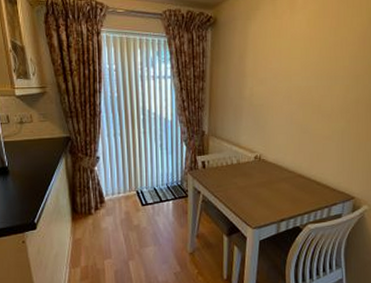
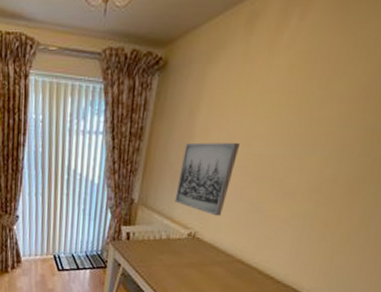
wall art: none [239,78,283,139] -> present [175,142,241,217]

